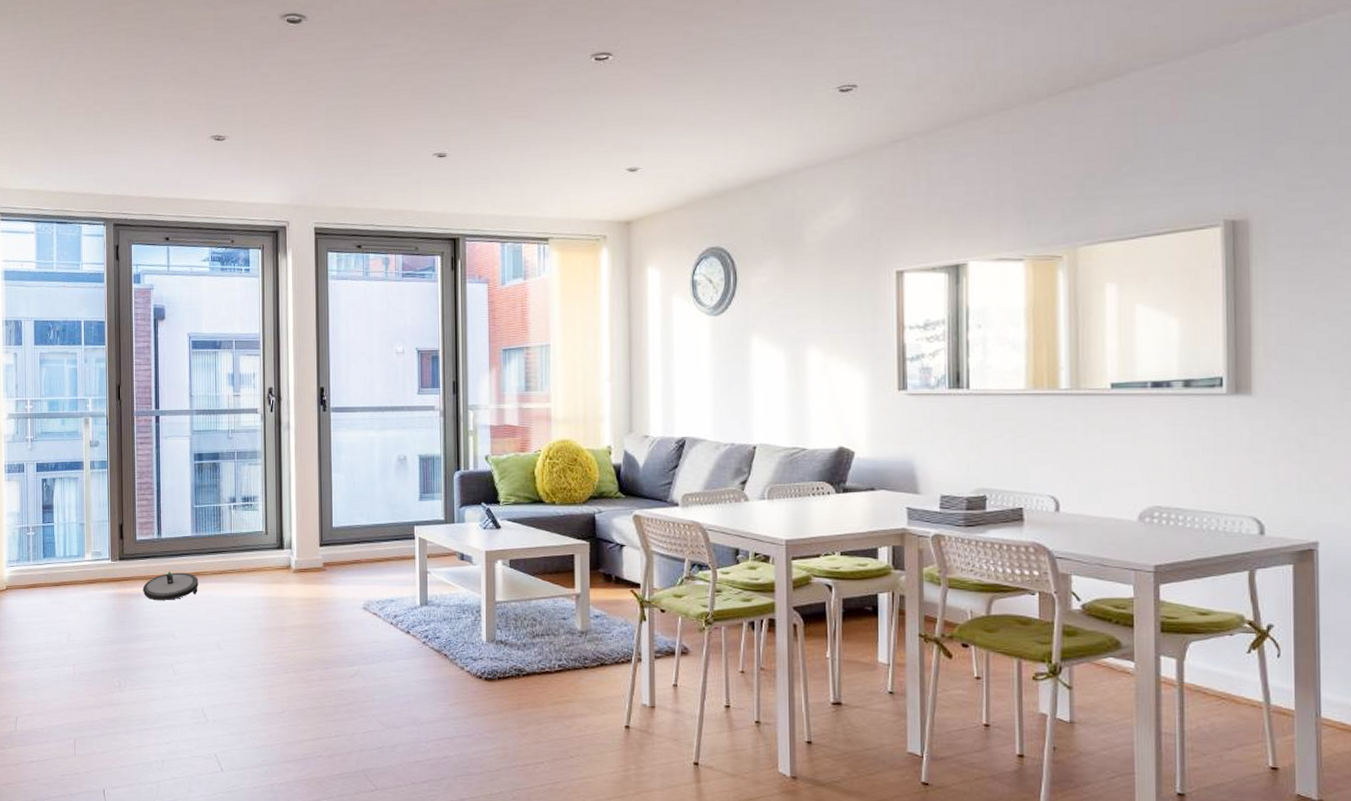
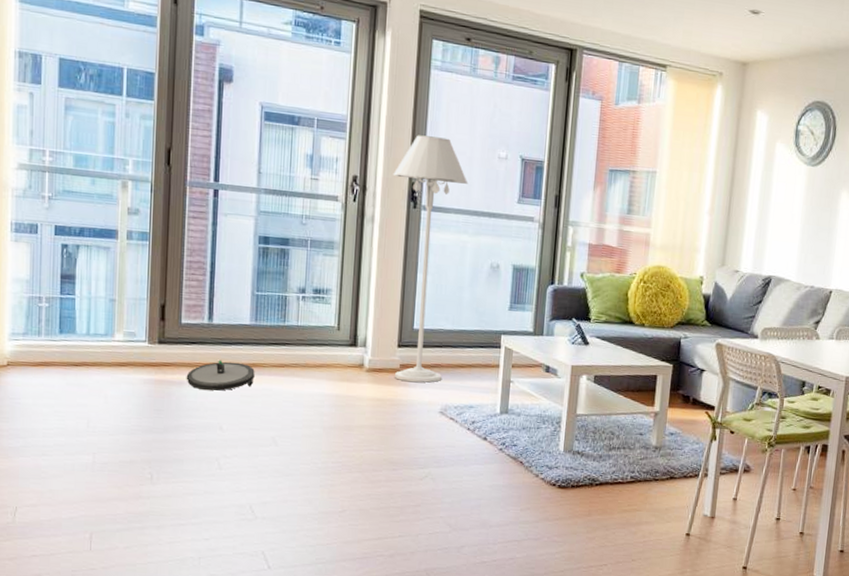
floor lamp: none [303,341,371,580] -> present [393,135,468,383]

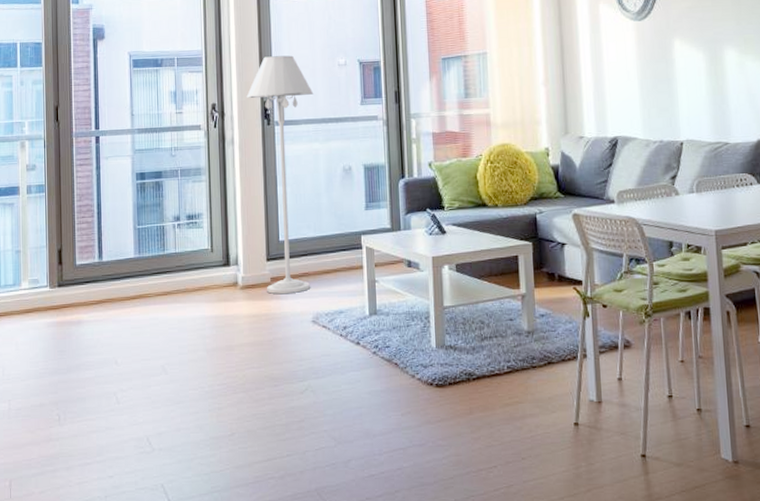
robot vacuum: present [186,360,255,391] -> none [83,295,142,326]

